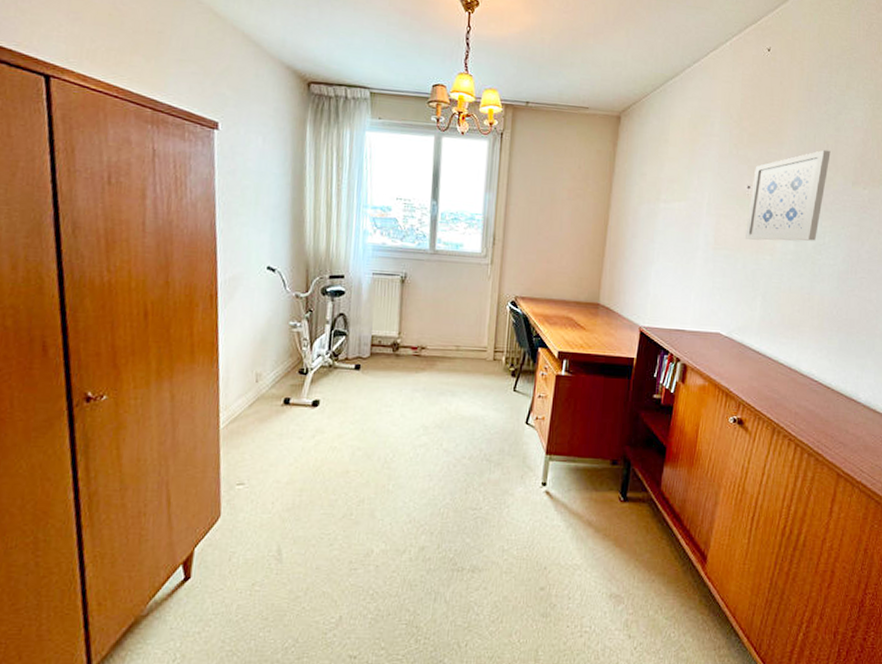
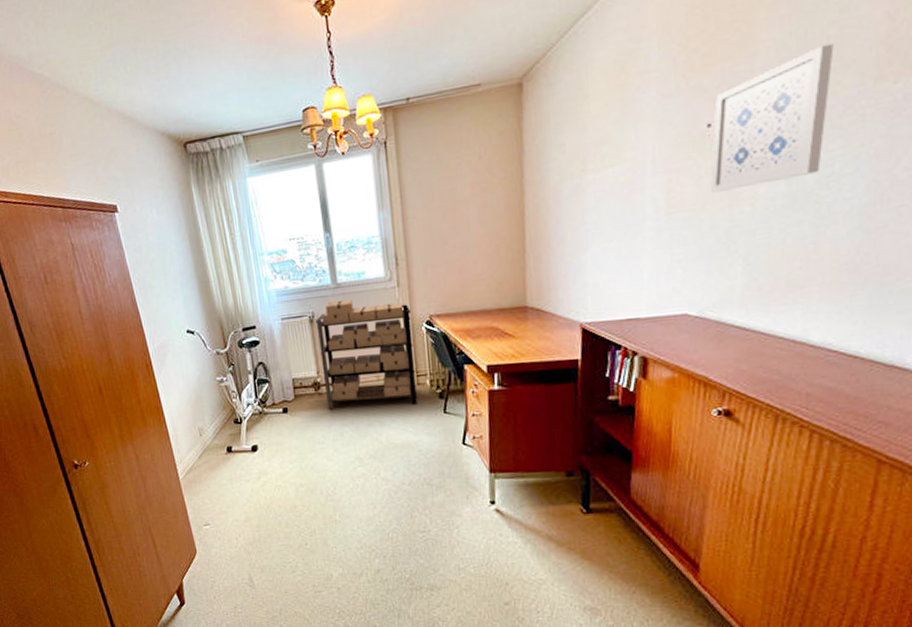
shelving unit: none [402,266,500,379] -> present [315,300,418,410]

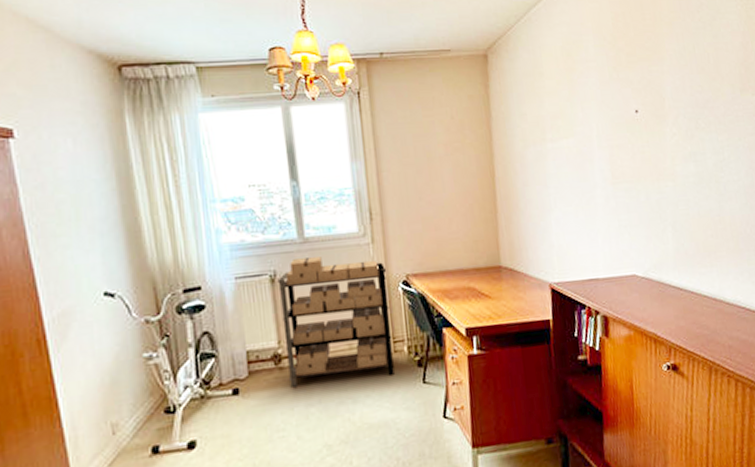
wall art: present [709,43,834,193] -> none [639,59,716,168]

